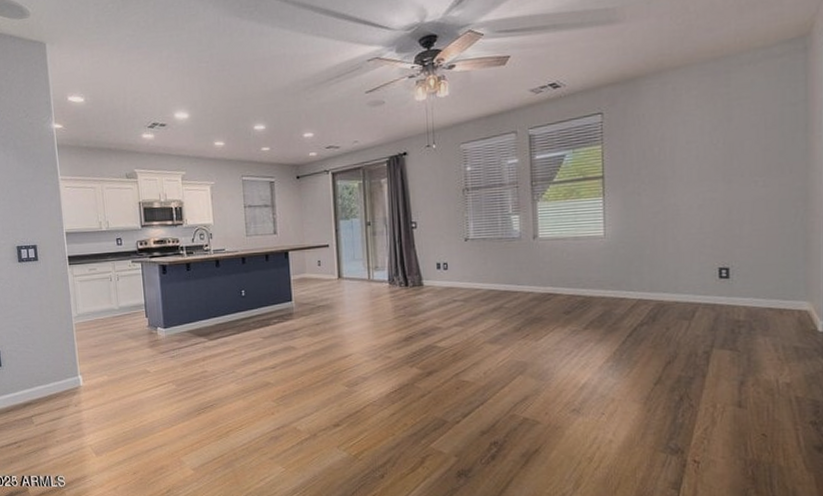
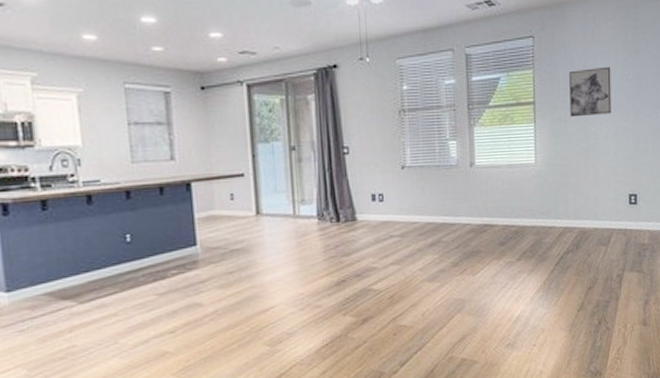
wall art: none [644,136,696,190] -> present [569,66,611,118]

